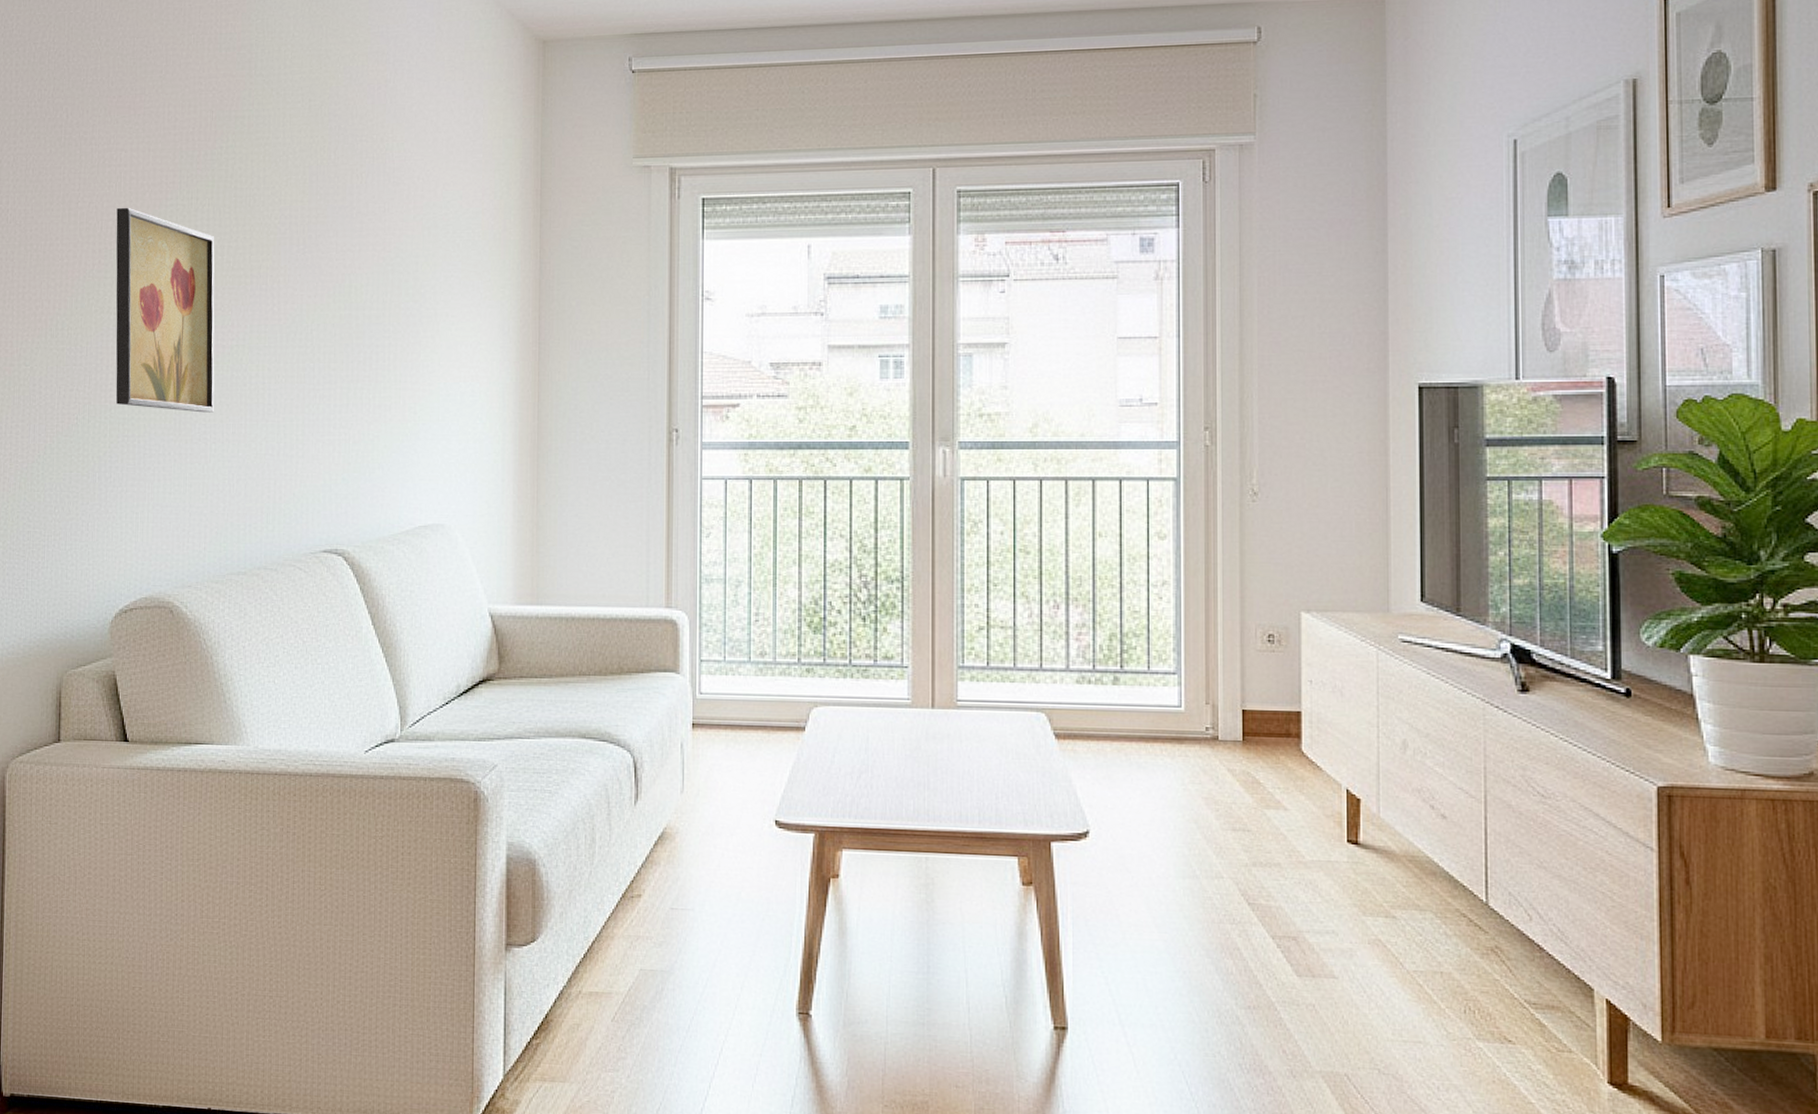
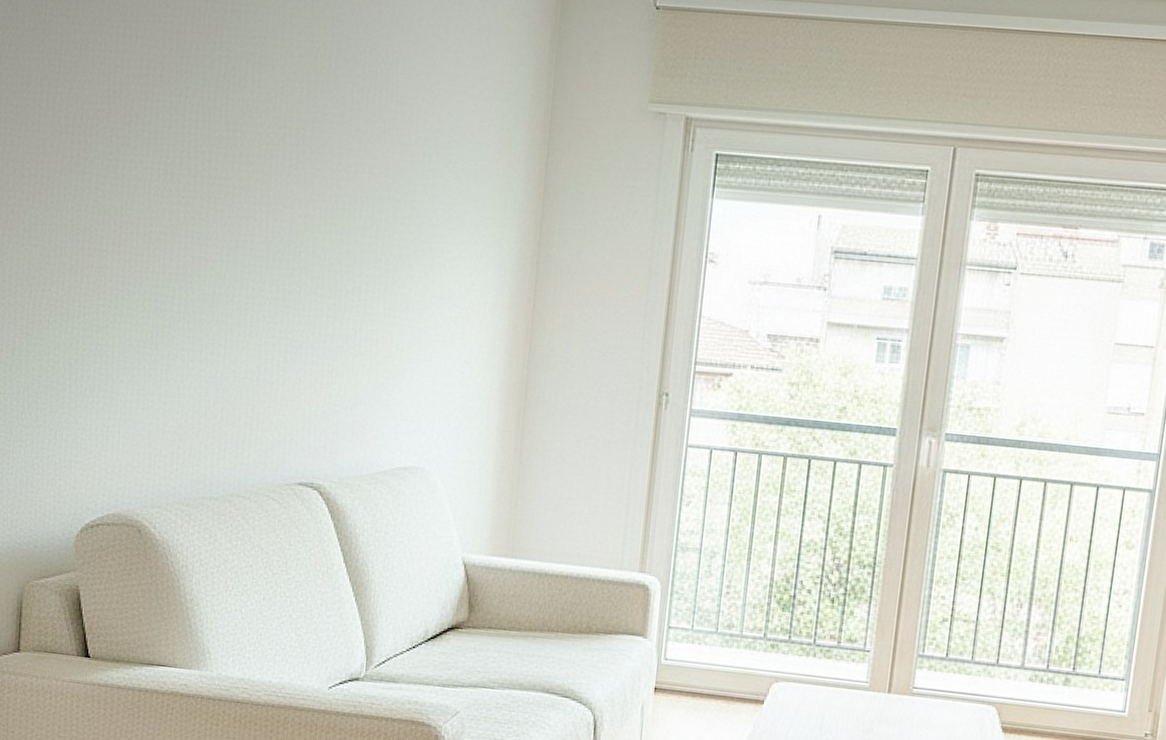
wall art: present [115,207,215,413] -> none [90,97,203,329]

